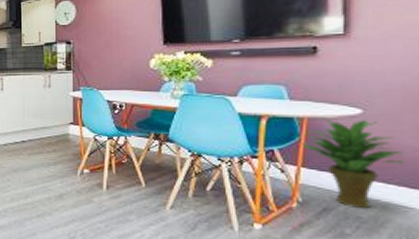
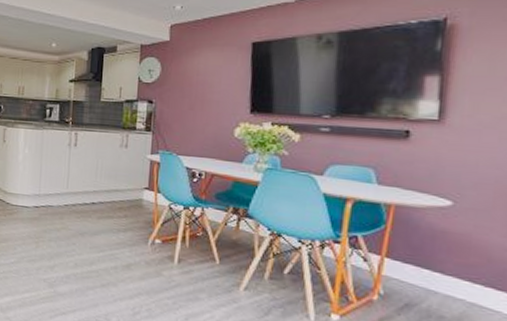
potted plant: present [303,116,403,209] -> none [388,205,492,309]

